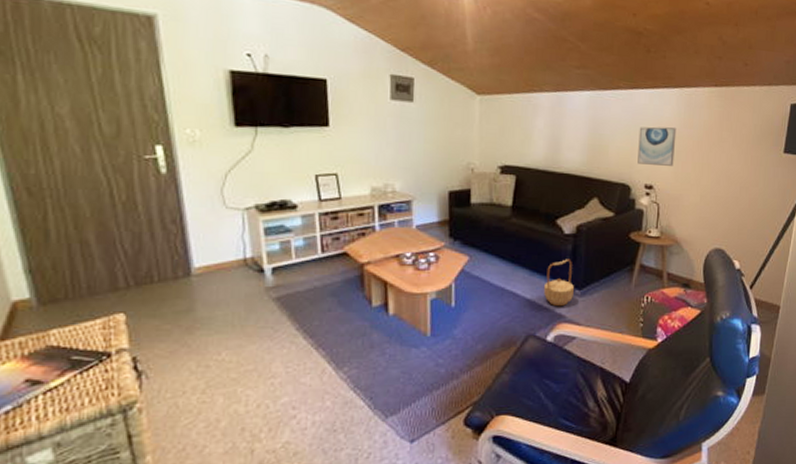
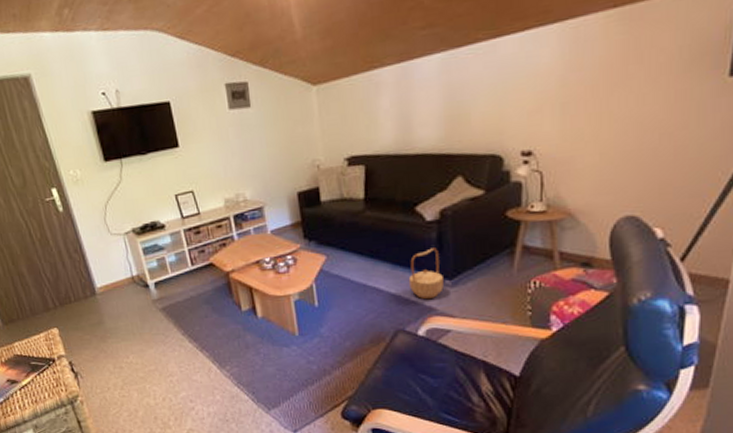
wall art: present [637,126,677,166] -> none [508,73,560,128]

